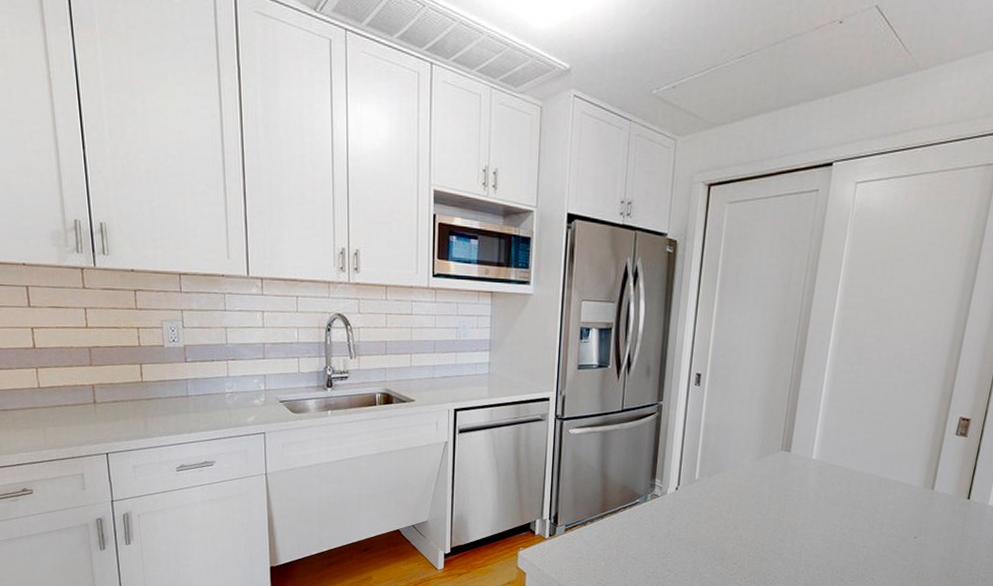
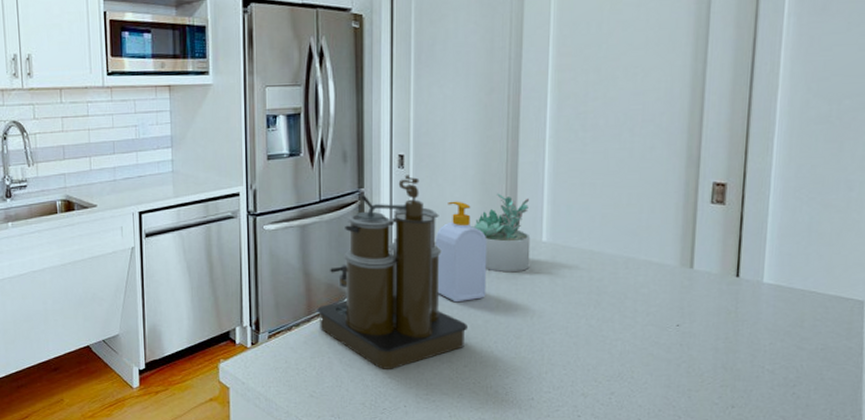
coffee maker: none [610,392,741,563] -> present [317,175,467,369]
soap bottle: none [718,418,766,508] -> present [435,201,487,303]
succulent plant: none [752,414,805,485] -> present [470,193,531,273]

